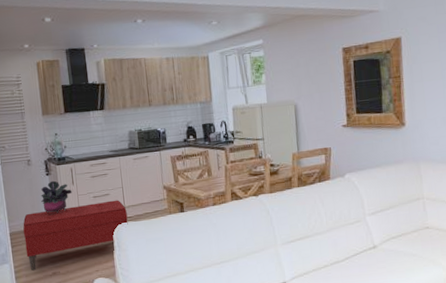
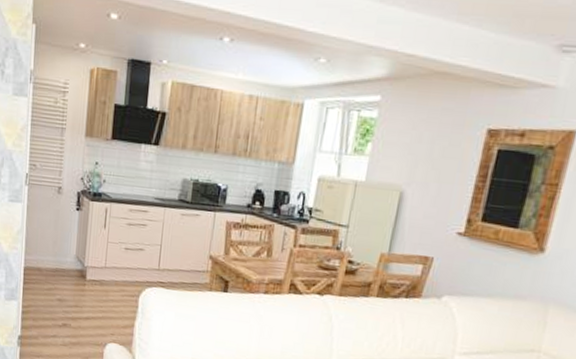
bench: present [23,200,128,271] -> none [38,249,161,316]
potted plant: present [41,180,72,214] -> none [65,218,102,258]

